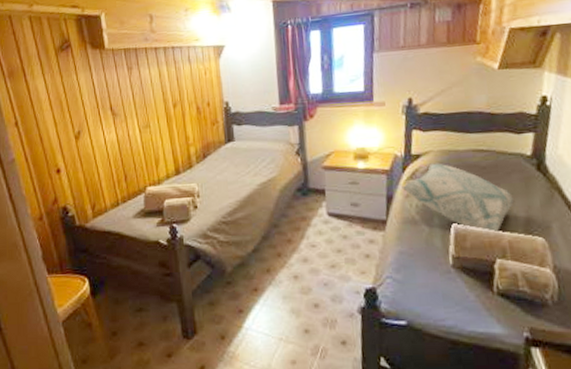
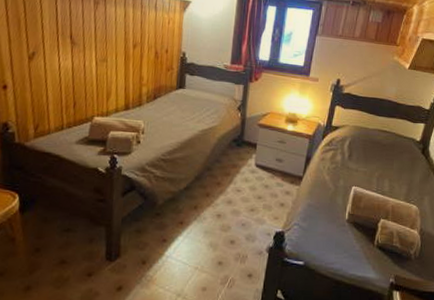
decorative pillow: present [402,163,513,234] -> none [319,135,401,199]

